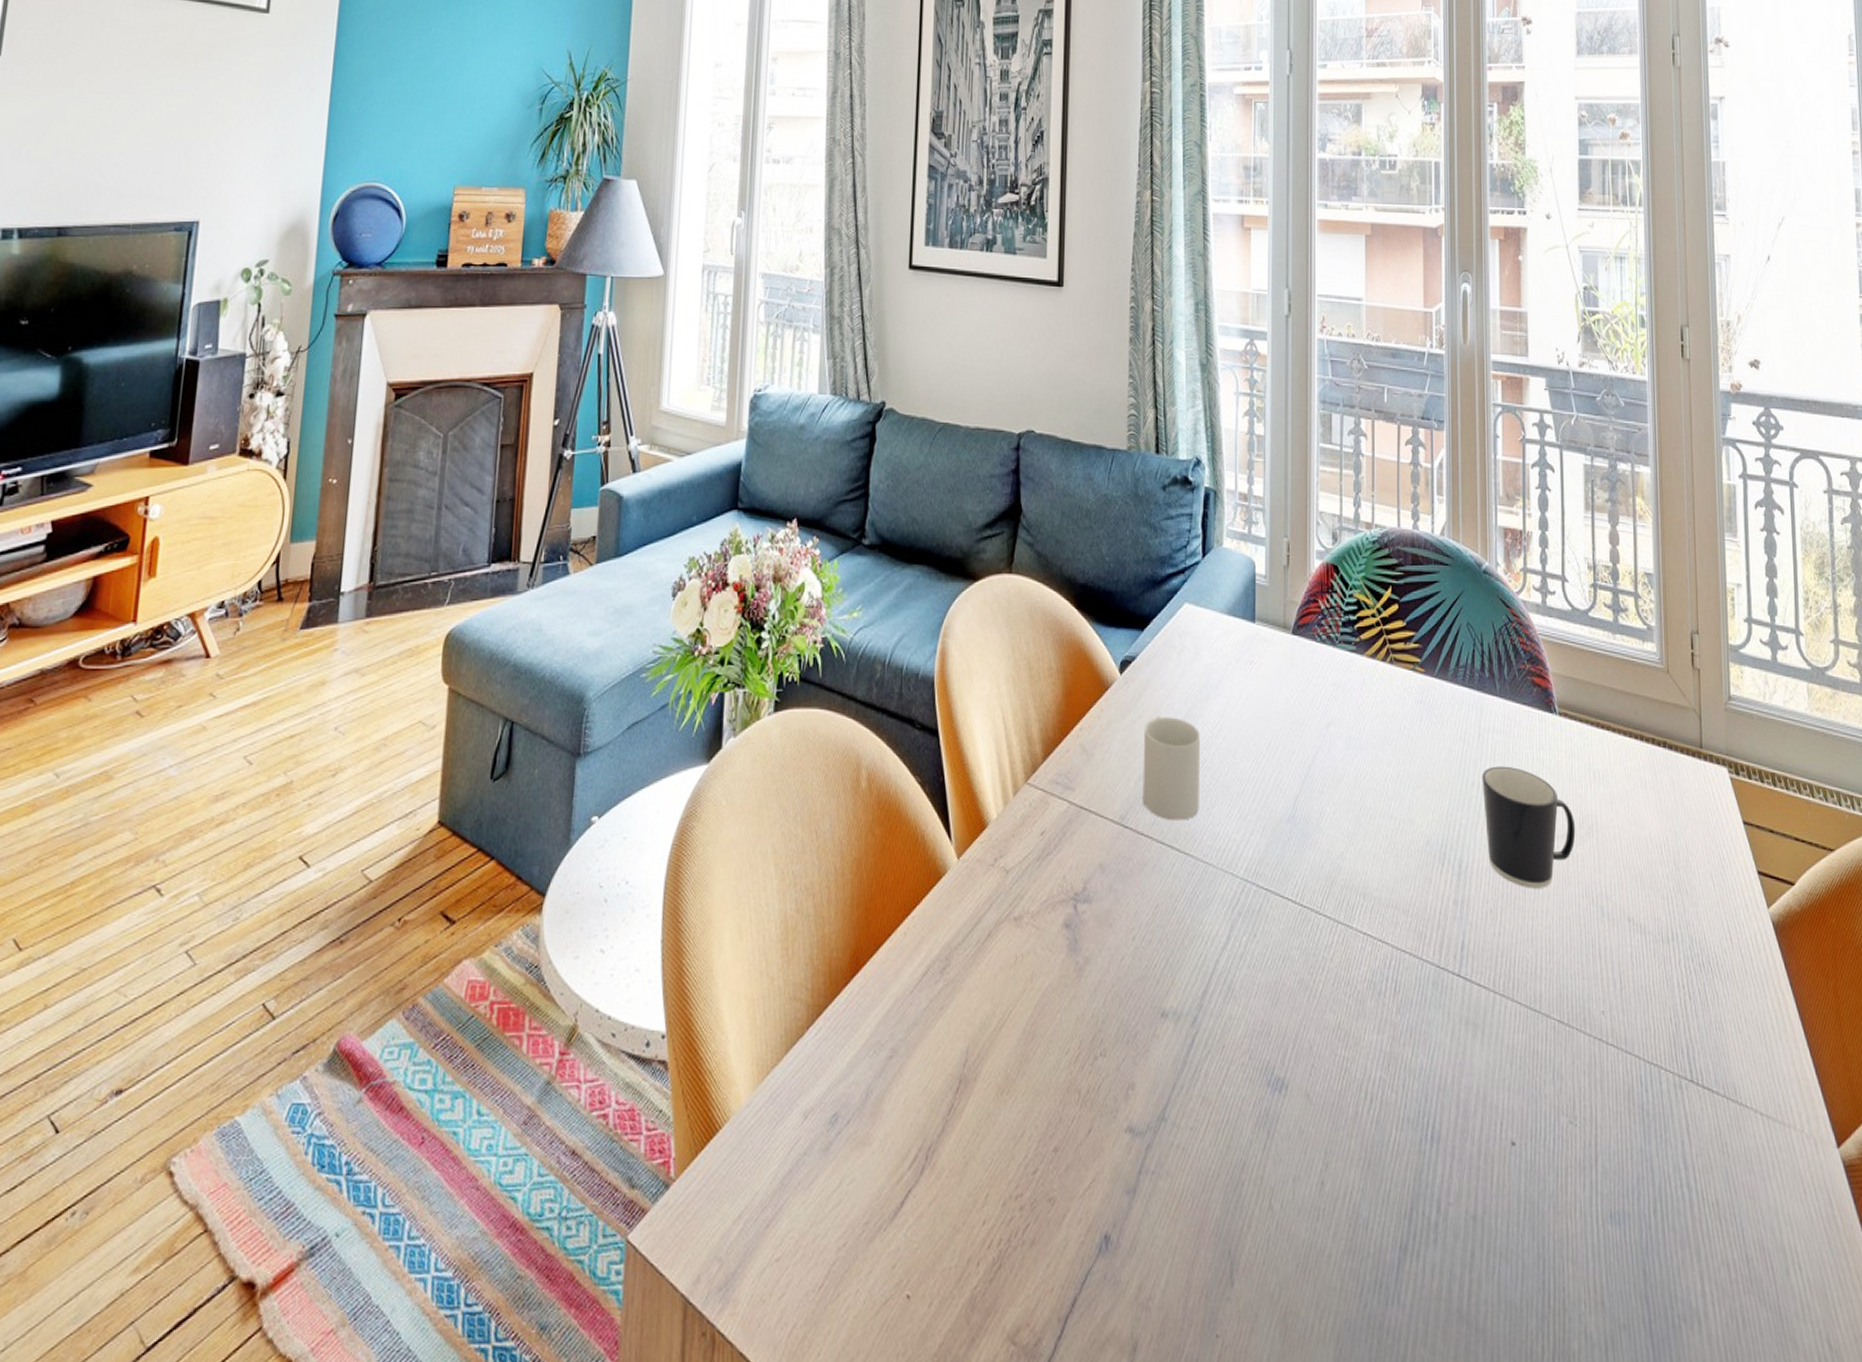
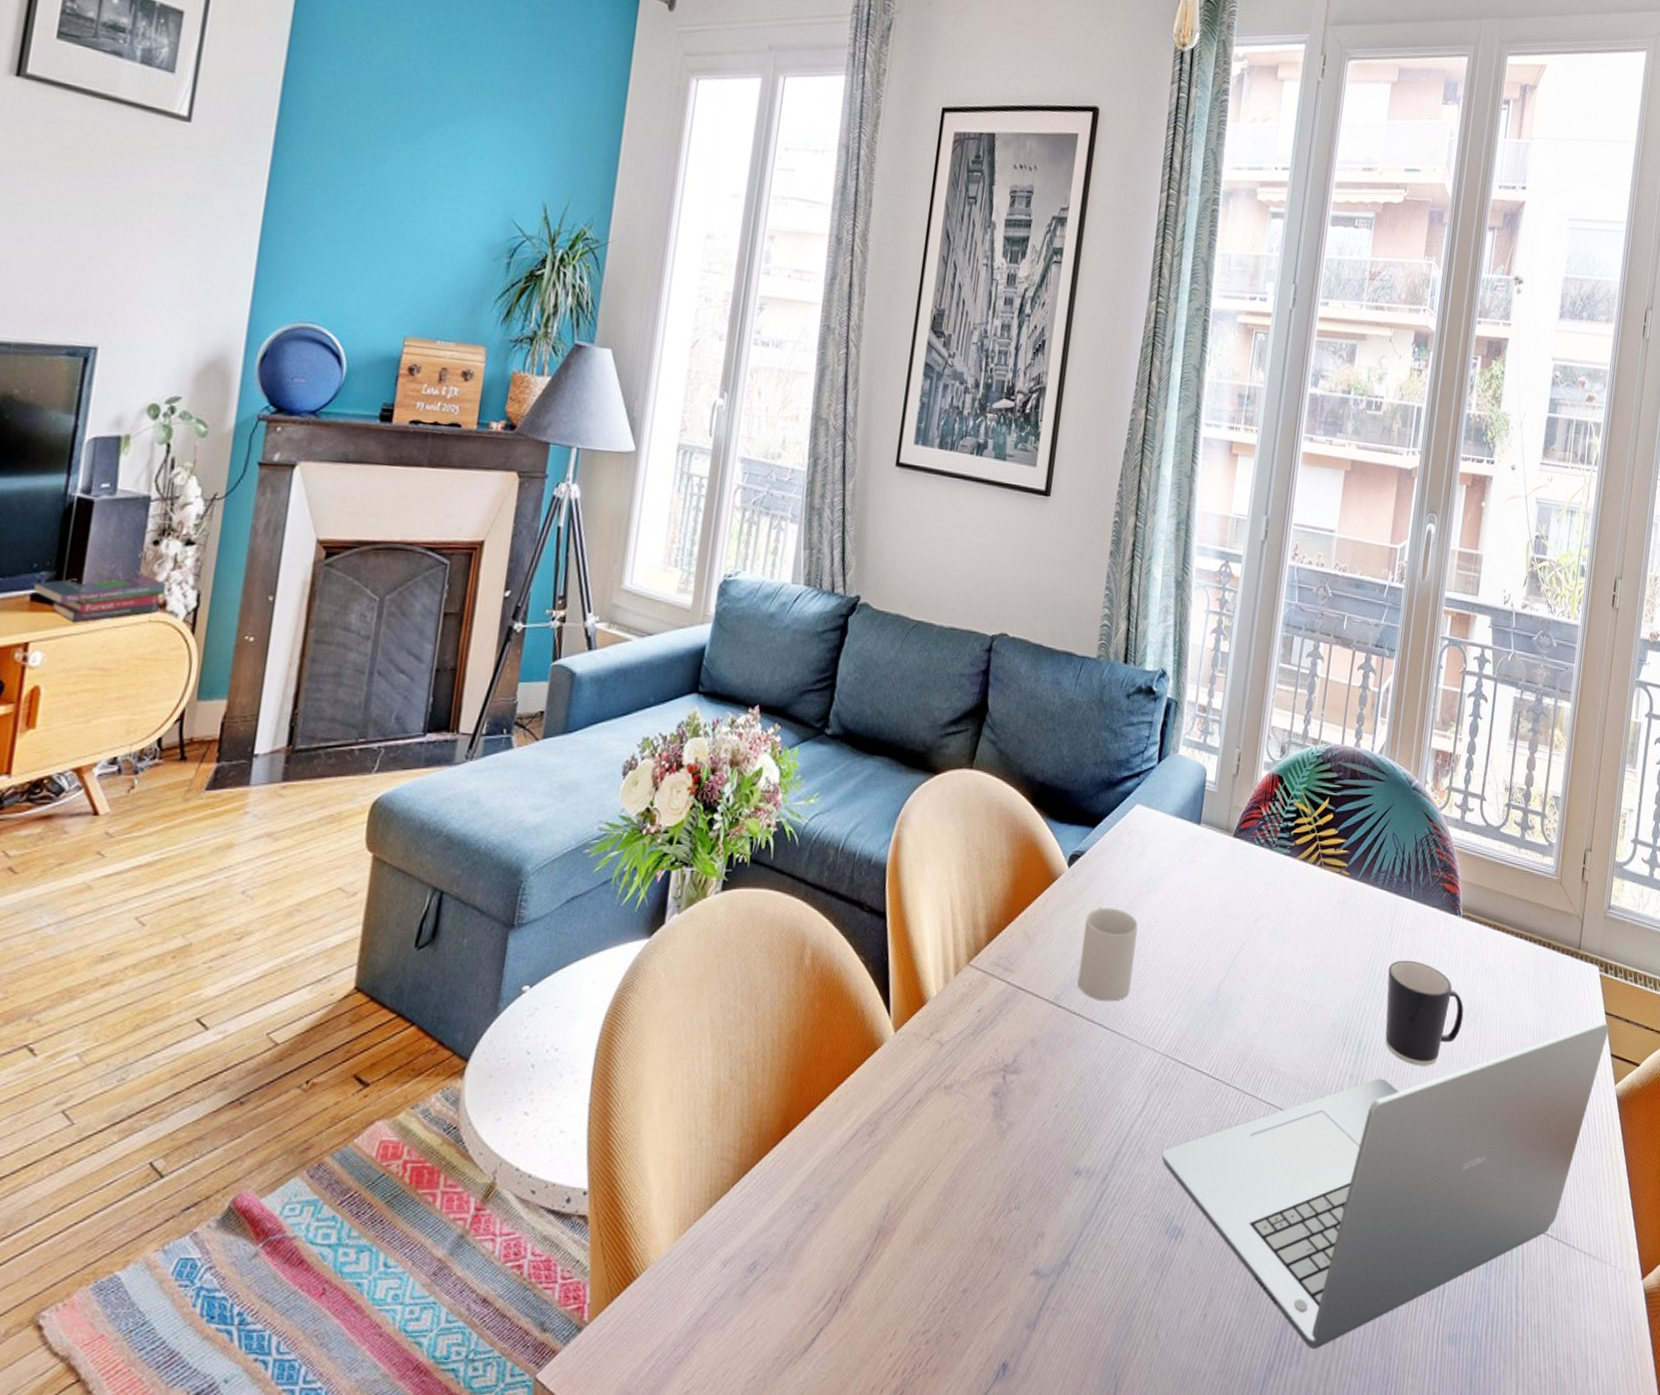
books: none [152,424,262,475] -> present [34,572,167,622]
laptop: none [1253,832,1751,1227] -> present [1161,1021,1609,1350]

